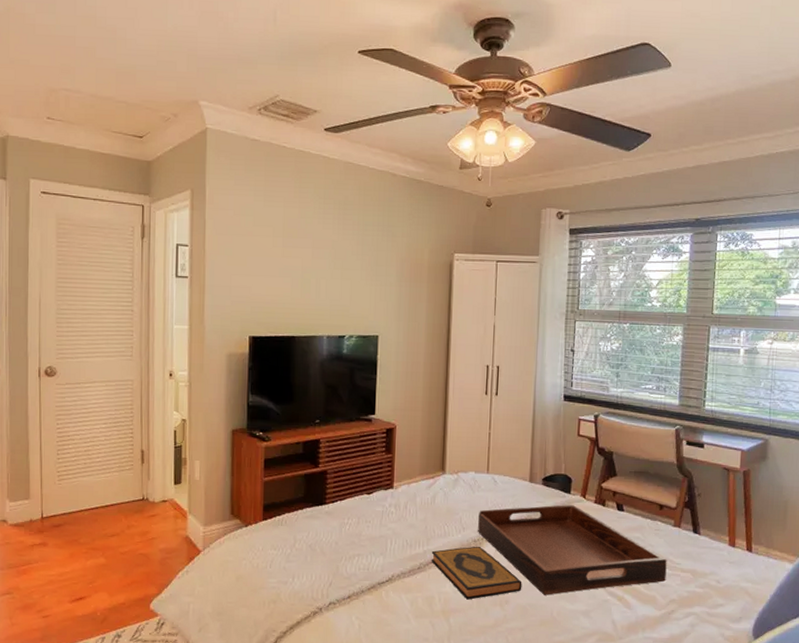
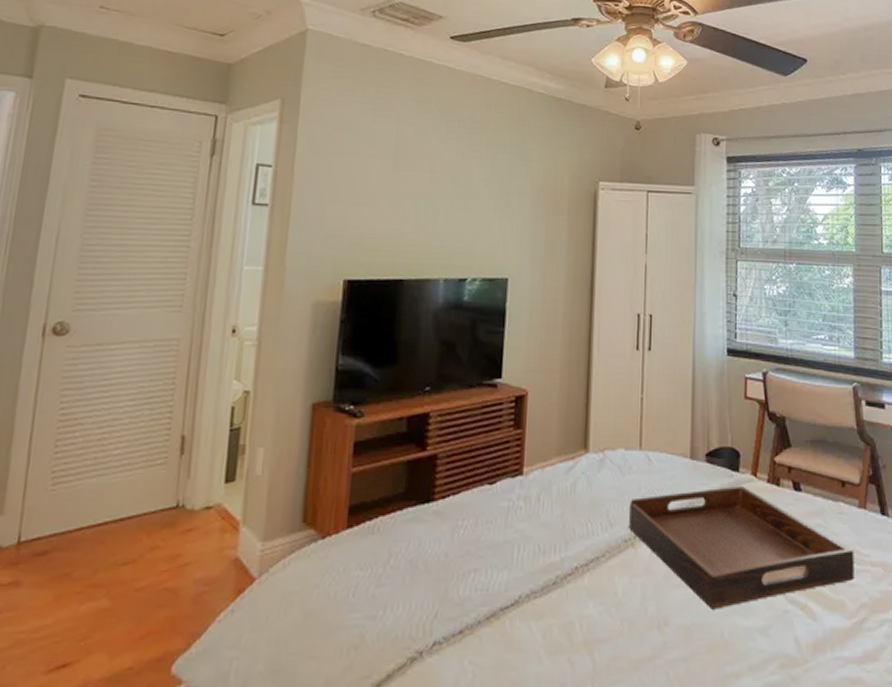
hardback book: present [431,546,522,600] -> none [570,547,685,624]

